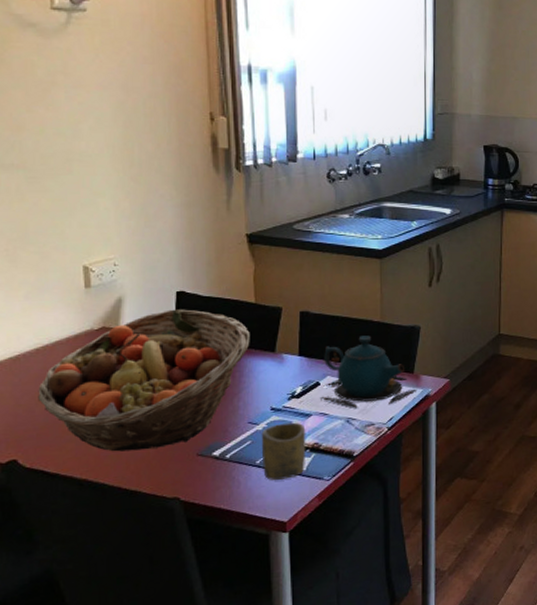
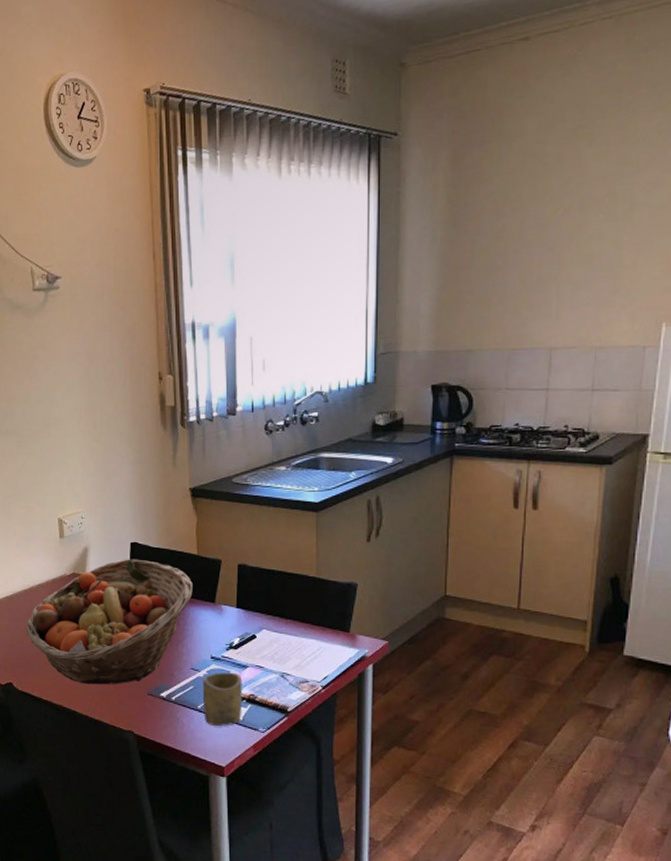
teapot: present [321,335,418,408] -> none [257,591,353,664]

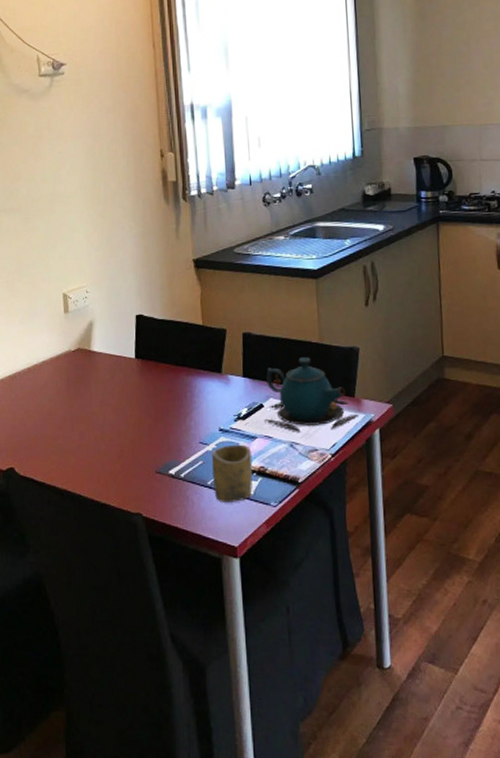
fruit basket: present [26,559,193,685] -> none [29,331,199,465]
teapot: none [257,591,353,664] -> present [265,357,360,432]

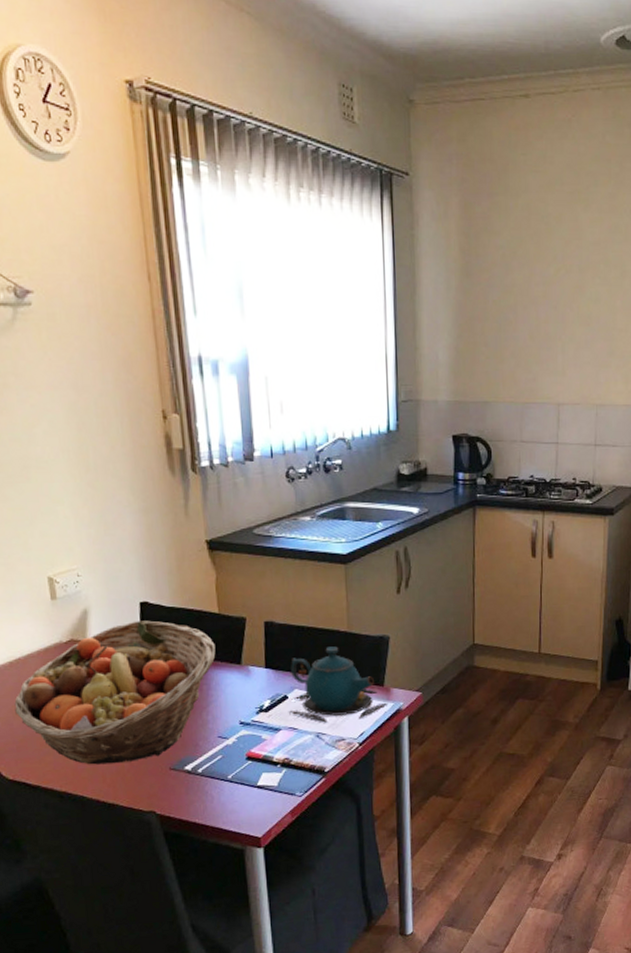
fruit basket: none [29,331,199,465] -> present [14,620,216,765]
cup: present [211,444,253,502] -> none [231,737,277,795]

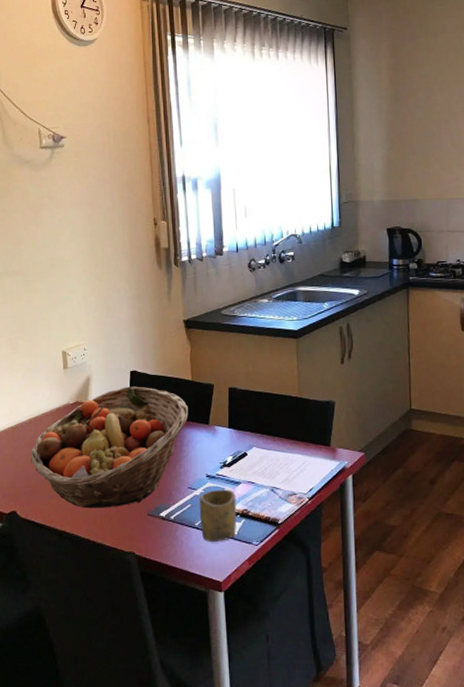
cup: none [231,737,277,795] -> present [199,489,237,542]
teapot: present [289,646,389,723] -> none [248,410,335,478]

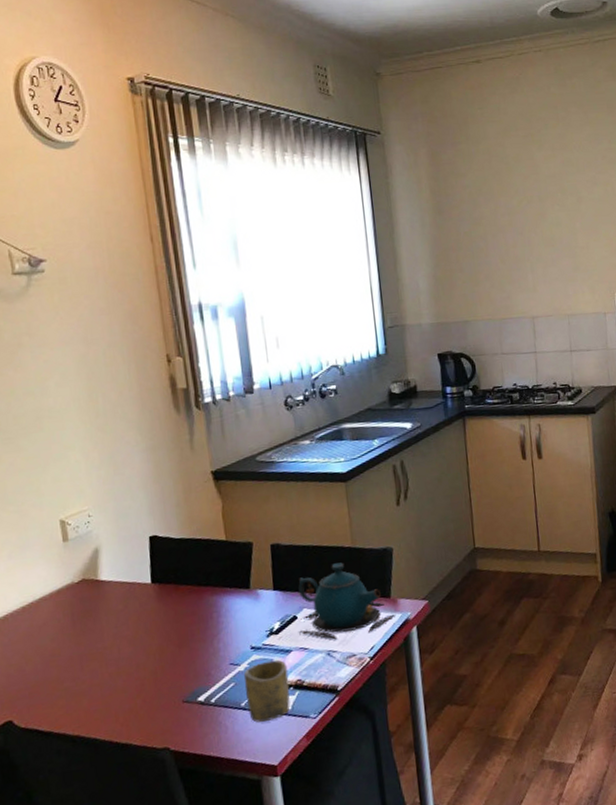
fruit basket: present [31,386,188,509] -> none [26,553,225,705]
teapot: none [248,410,335,478] -> present [298,562,396,640]

